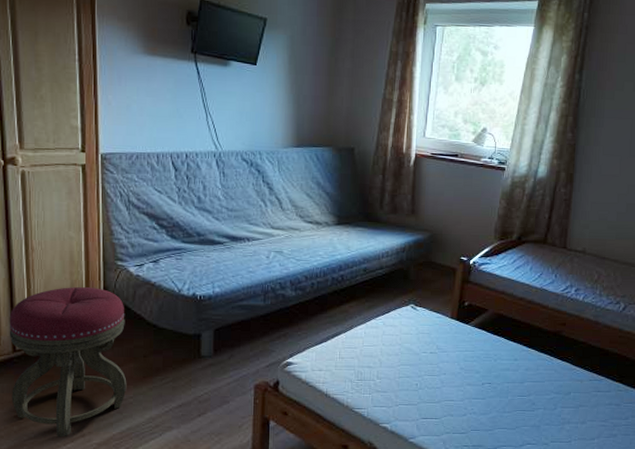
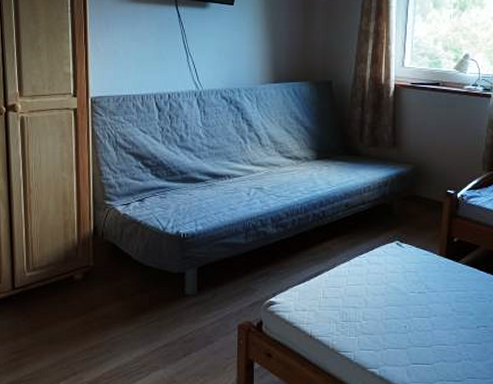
stool: present [9,287,127,437] -> none [9,226,115,375]

